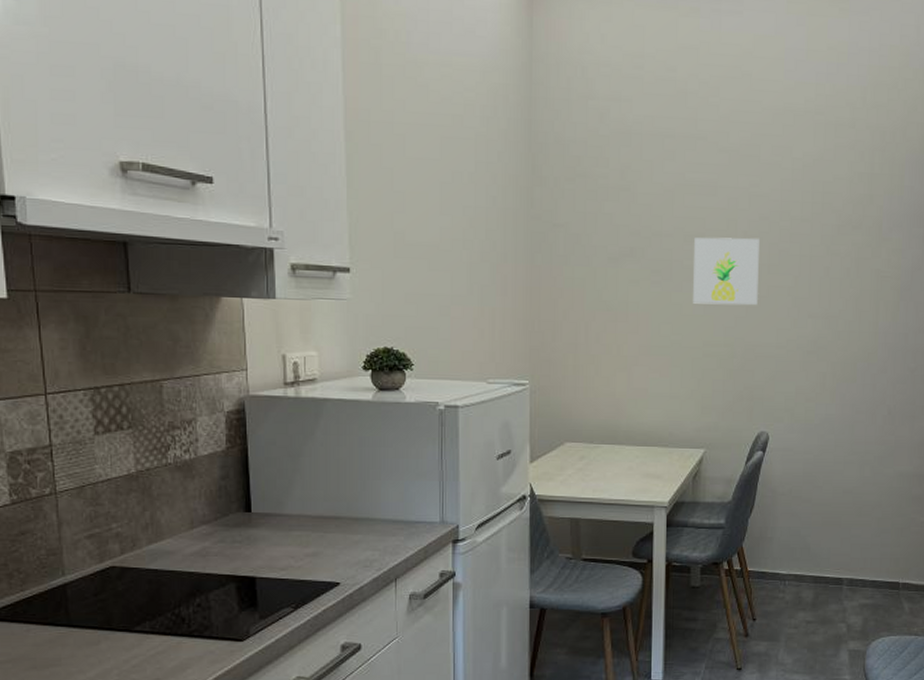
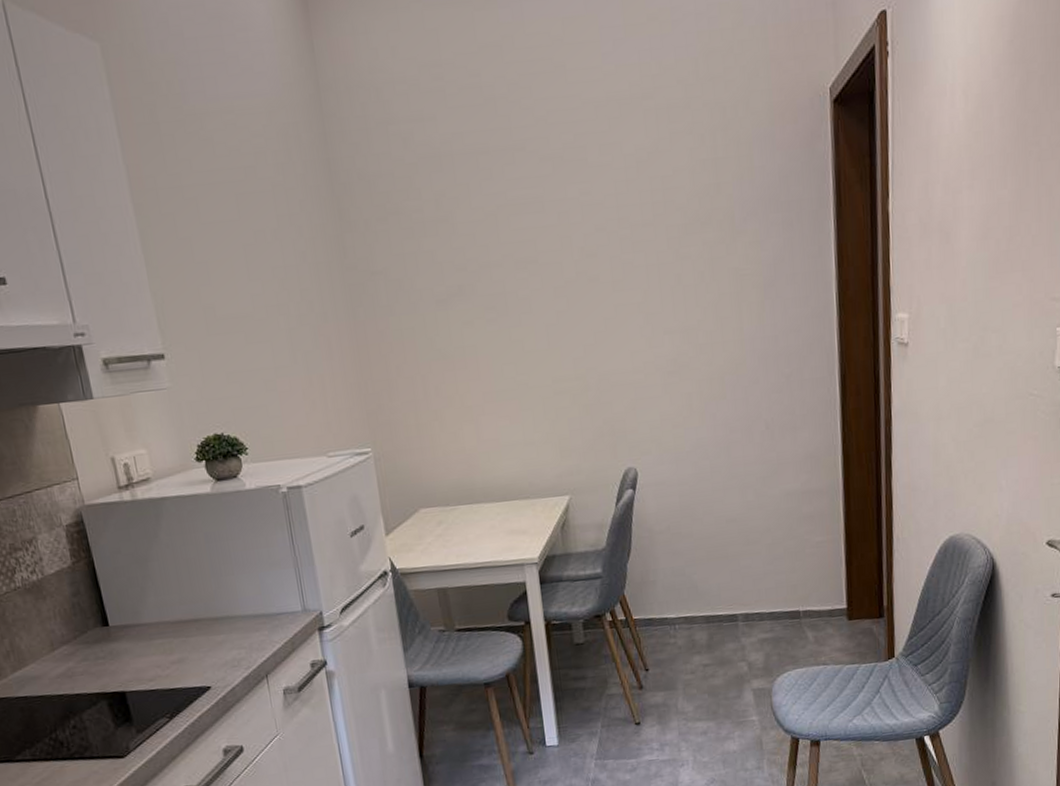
wall art: present [693,237,759,305] -> none [527,252,606,338]

